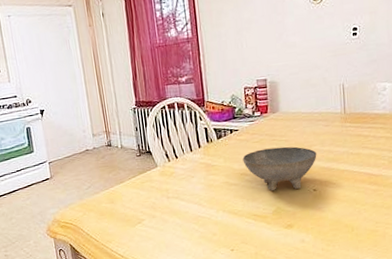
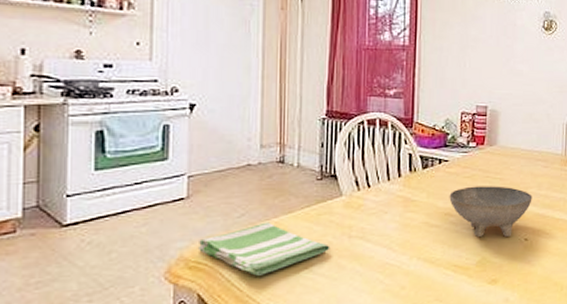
dish towel: none [63,191,155,230] -> present [197,222,330,276]

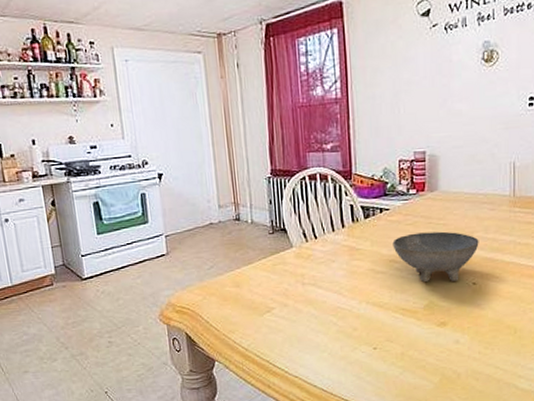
dish towel: present [197,222,330,276] -> none [180,272,287,318]

